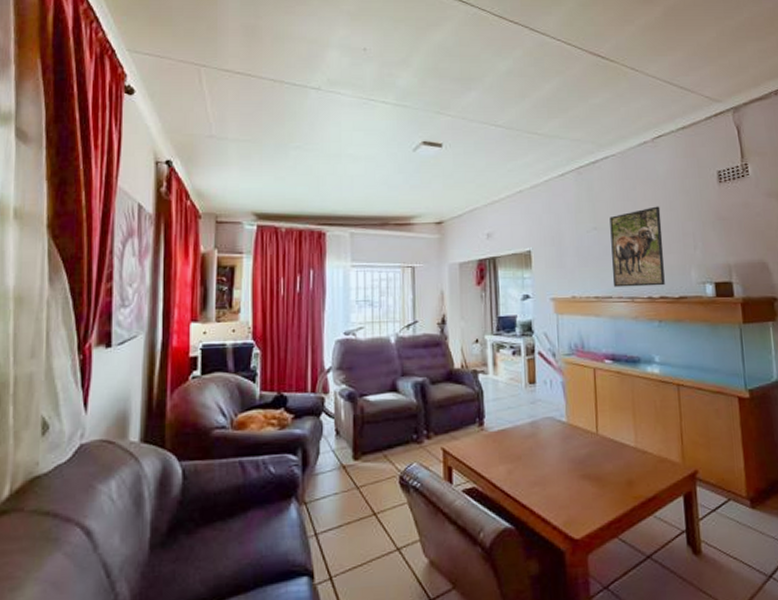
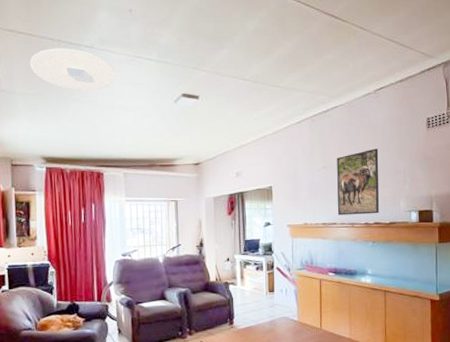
ceiling light: none [245,90,347,138] -> present [29,48,117,91]

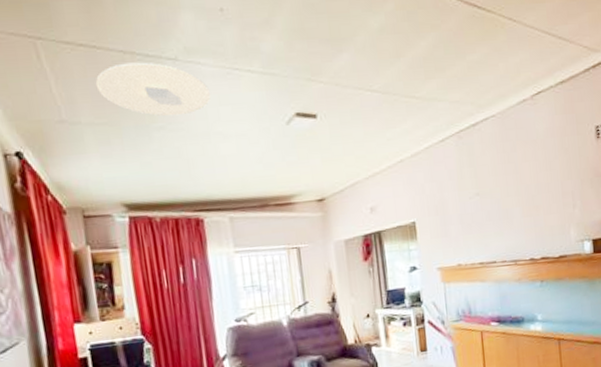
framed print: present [337,148,379,216] -> none [491,167,546,252]

